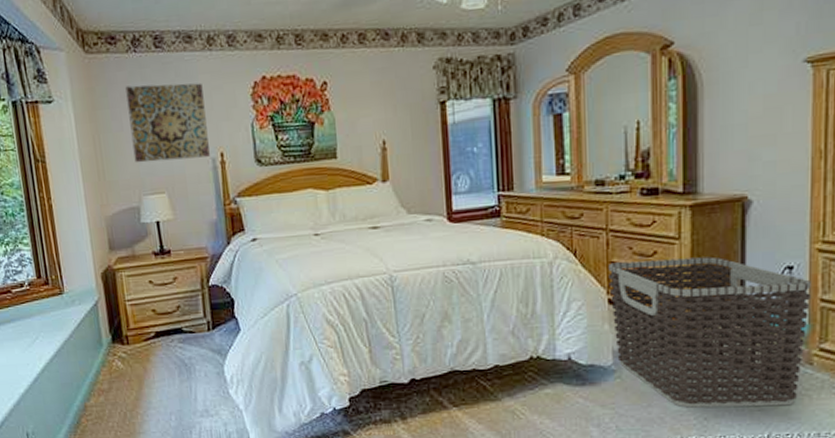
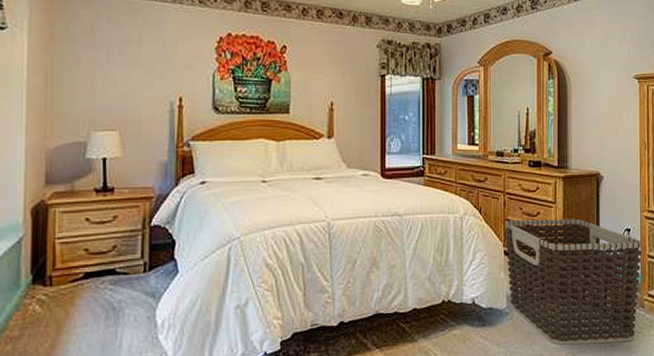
wall art: present [125,83,210,163] -> none [88,24,169,100]

